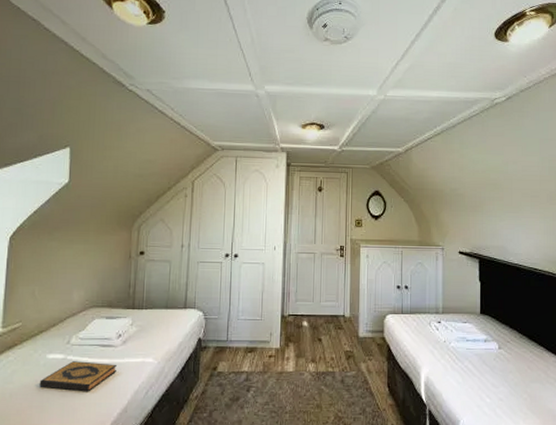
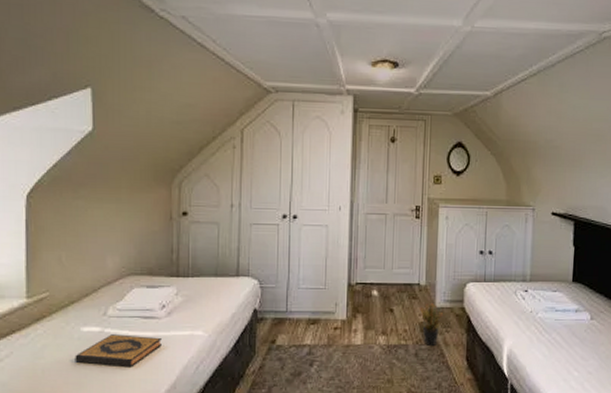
potted plant: none [345,333,366,374] -> present [420,303,443,347]

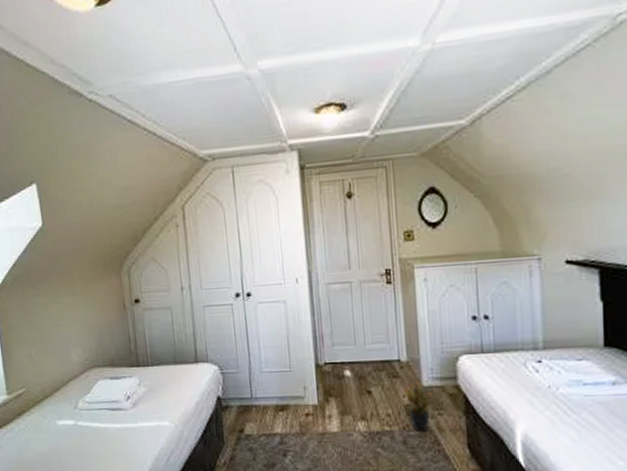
hardback book: present [75,334,161,368] -> none [55,427,131,460]

